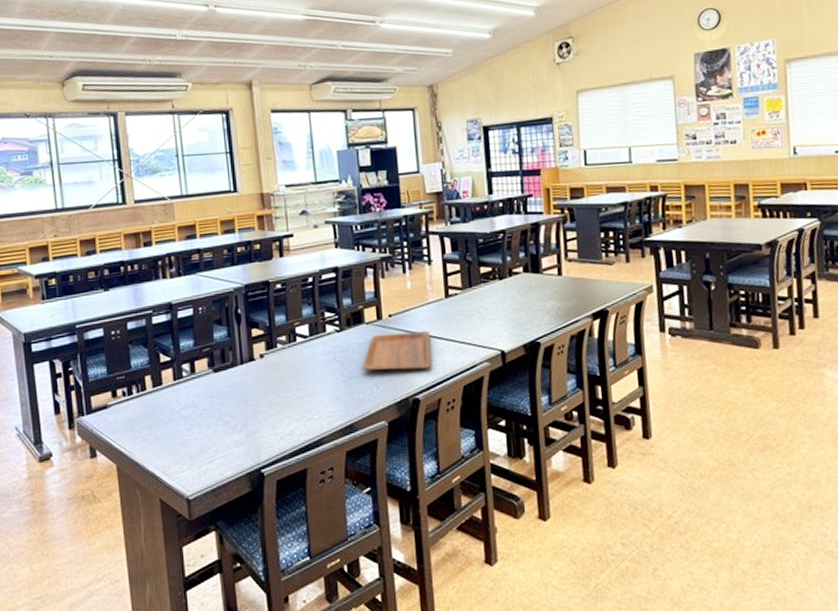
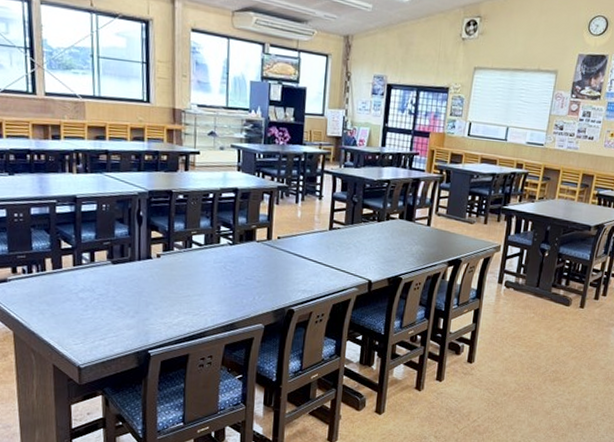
tray: present [362,331,432,371] -> none [248,252,311,286]

